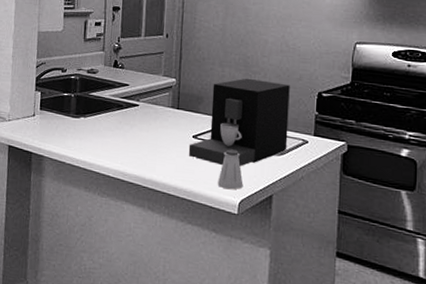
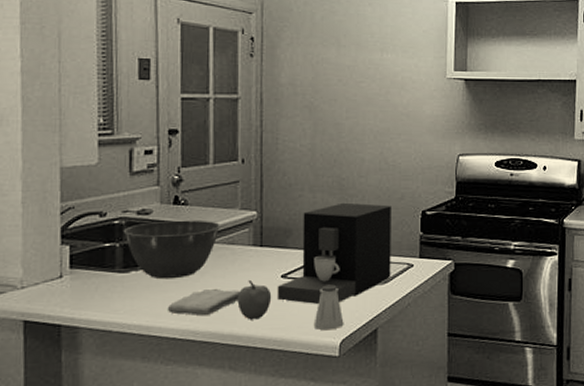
mixing bowl: none [77,79,147,128] -> present [123,220,220,280]
washcloth: none [105,138,160,162] -> present [168,288,240,316]
apple: none [157,137,185,171] -> present [237,280,272,320]

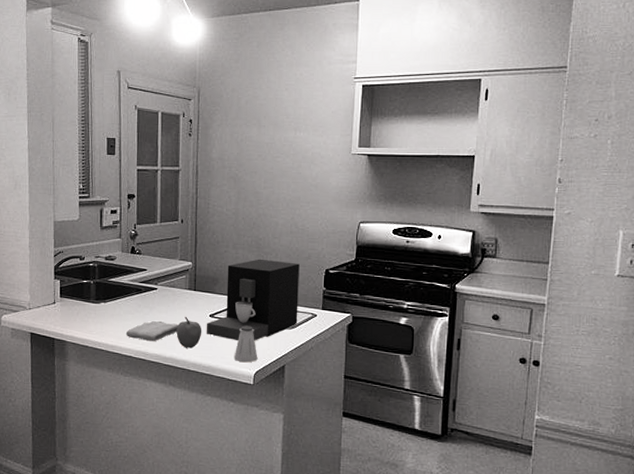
mixing bowl: present [123,220,220,280] -> none [95,265,165,311]

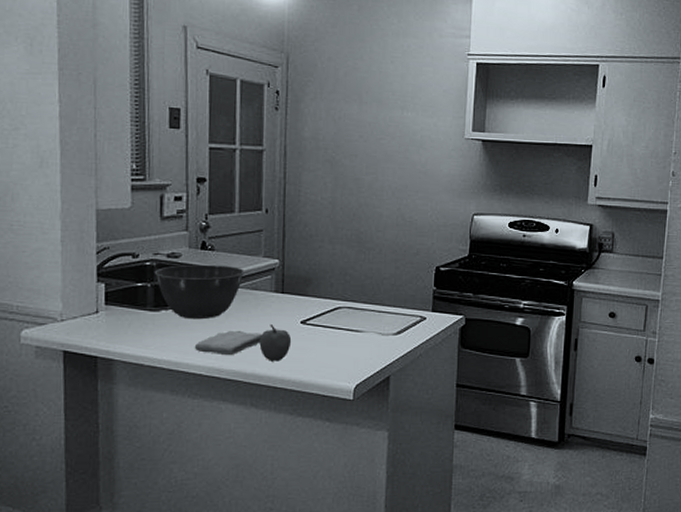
mixing bowl: none [95,265,165,311] -> present [154,264,245,320]
coffee maker: present [206,259,300,341] -> none [296,255,407,350]
saltshaker: present [234,325,258,363] -> none [330,332,359,375]

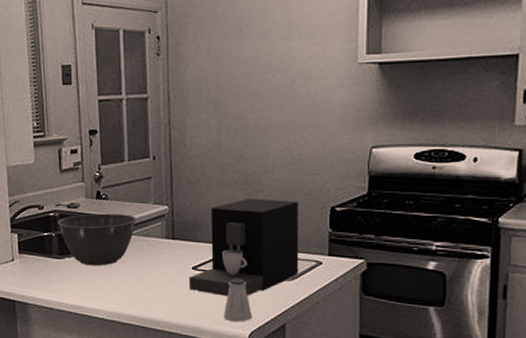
washcloth: present [195,330,262,356] -> none [96,276,156,301]
apple: present [259,325,292,362] -> none [154,271,184,307]
coffee maker: none [296,255,407,350] -> present [188,198,299,296]
saltshaker: none [330,332,359,375] -> present [223,278,252,322]

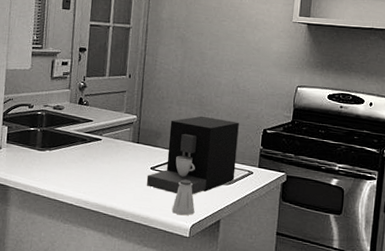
mixing bowl: present [57,213,137,266] -> none [43,115,110,160]

